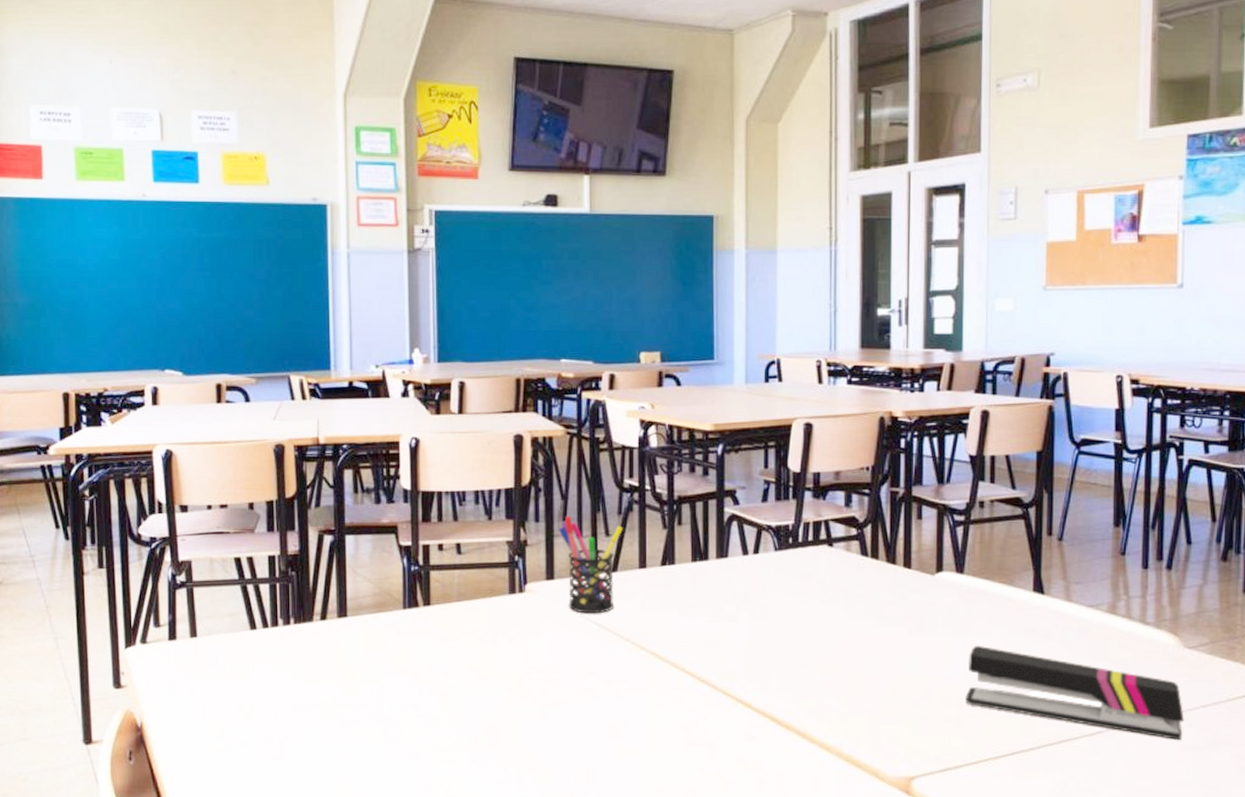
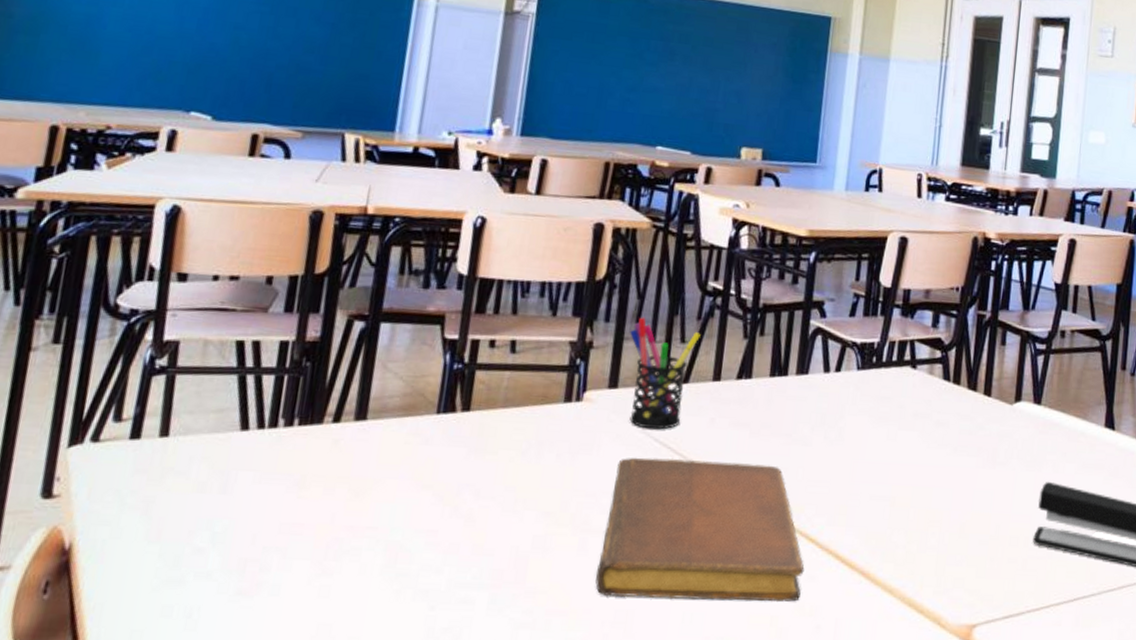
notebook: none [557,638,744,760] -> present [595,457,805,603]

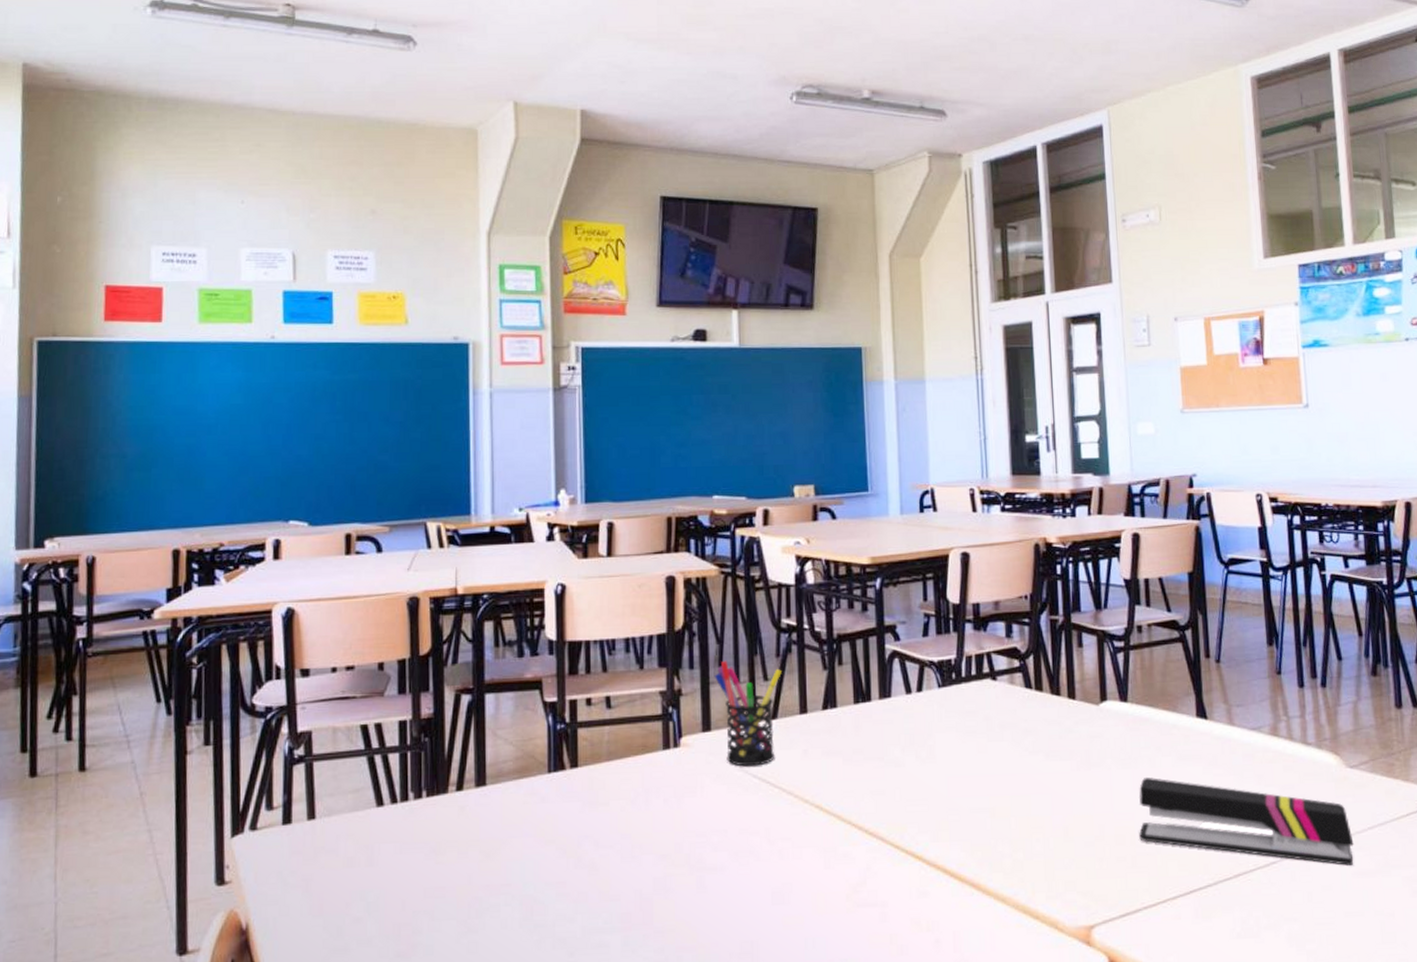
notebook: present [595,457,805,603] -> none [718,789,916,929]

